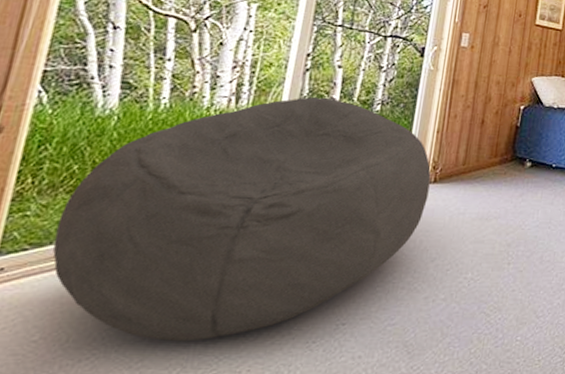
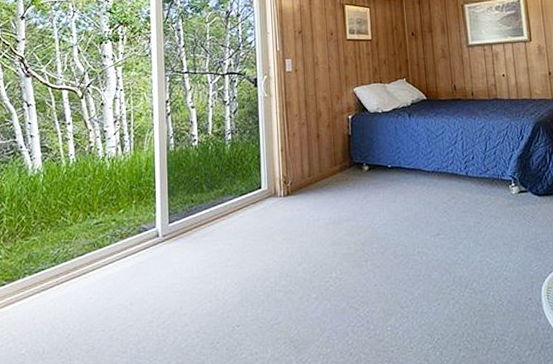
bean bag chair: present [53,97,431,342] -> none [20,135,285,349]

